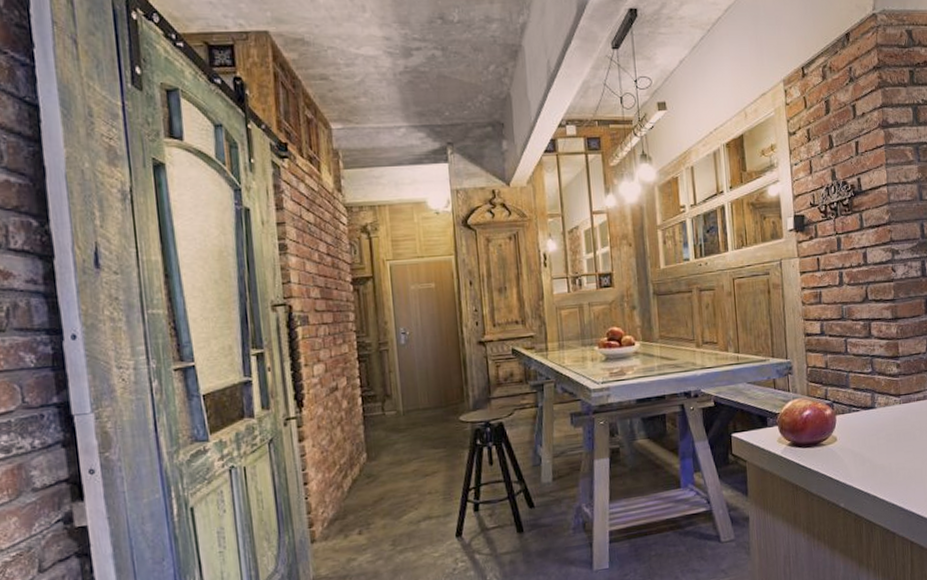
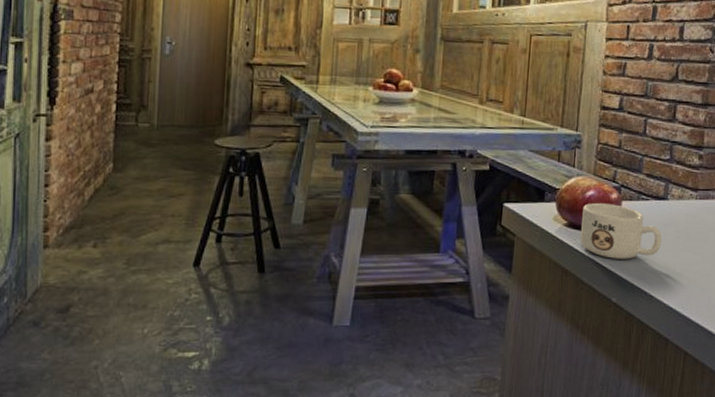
mug: none [802,419,876,469] -> present [580,202,663,259]

